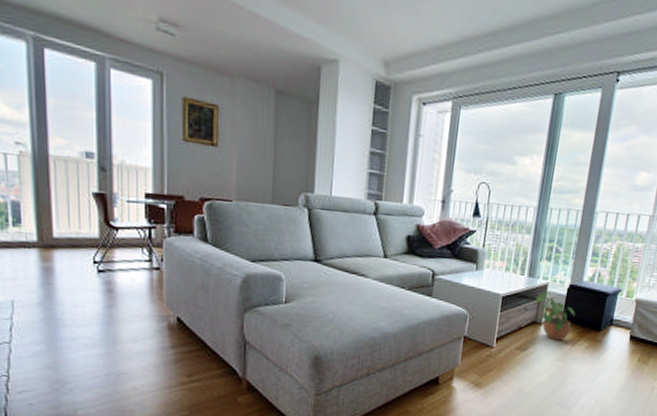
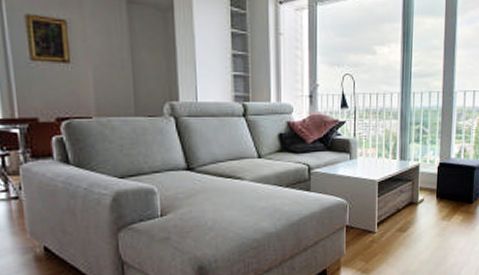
potted plant: present [535,292,576,341] -> none [409,172,448,218]

